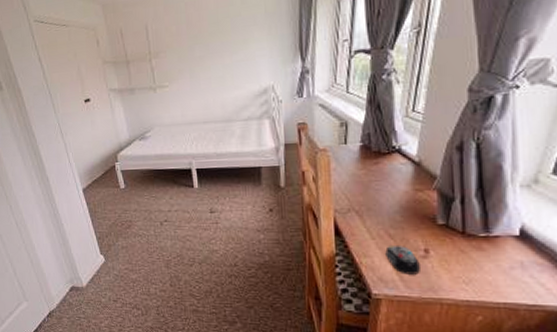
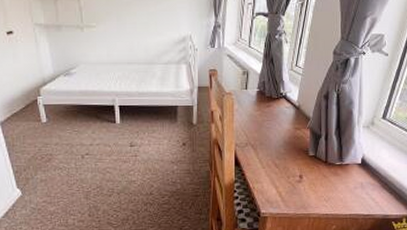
computer mouse: present [385,246,420,275] -> none [272,173,296,196]

